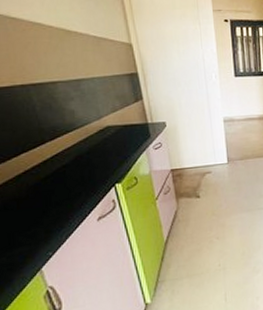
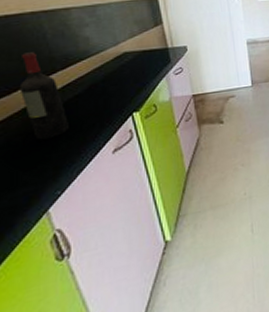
wine bottle: none [12,123,58,206] -> present [19,52,69,140]

